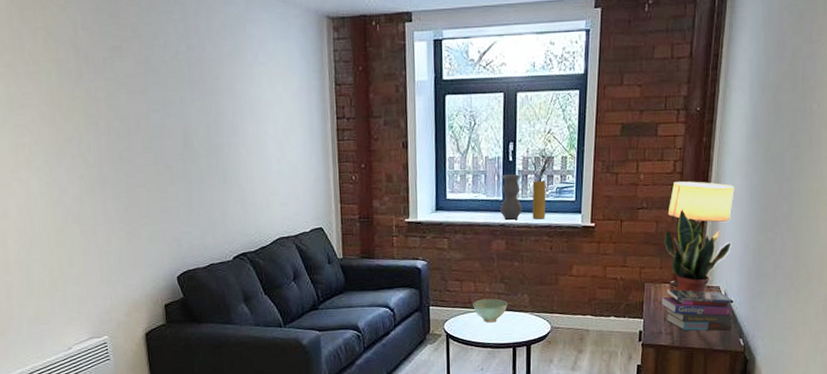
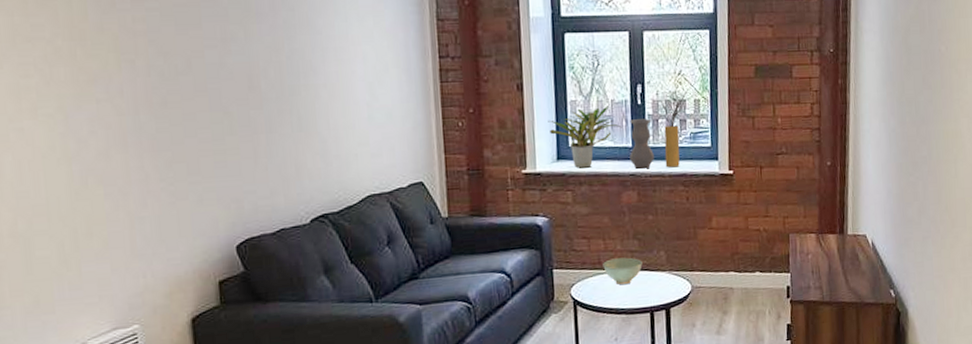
potted plant: none [428,162,494,220] -> present [548,105,622,170]
books: present [661,289,734,331] -> none [807,239,882,284]
potted plant: present [664,209,731,293] -> none [806,154,875,242]
table lamp: present [667,181,734,288] -> none [808,124,873,238]

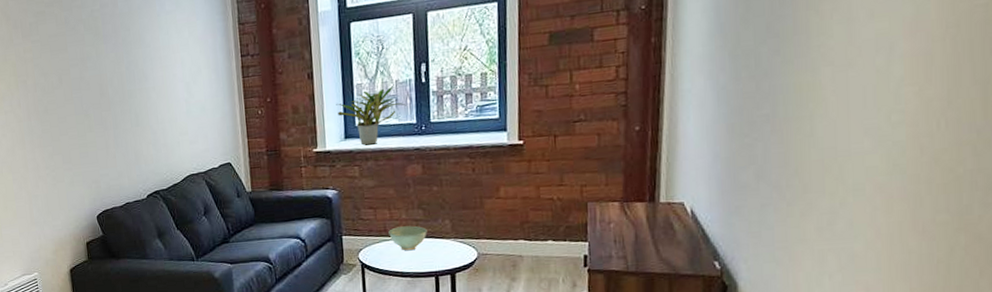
vase: present [629,118,654,170] -> none [414,95,439,144]
vase: present [661,91,687,168] -> none [446,66,473,141]

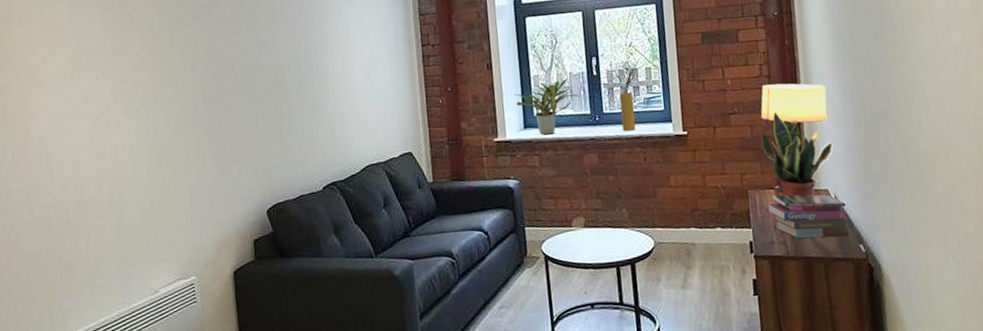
bowl: present [388,225,427,251] -> none [569,215,606,242]
vase: none [446,66,473,141] -> present [615,62,638,131]
potted plant: none [608,118,696,210] -> present [761,111,833,197]
books: none [609,207,704,254] -> present [767,194,849,239]
table lamp: none [611,86,695,206] -> present [760,83,827,193]

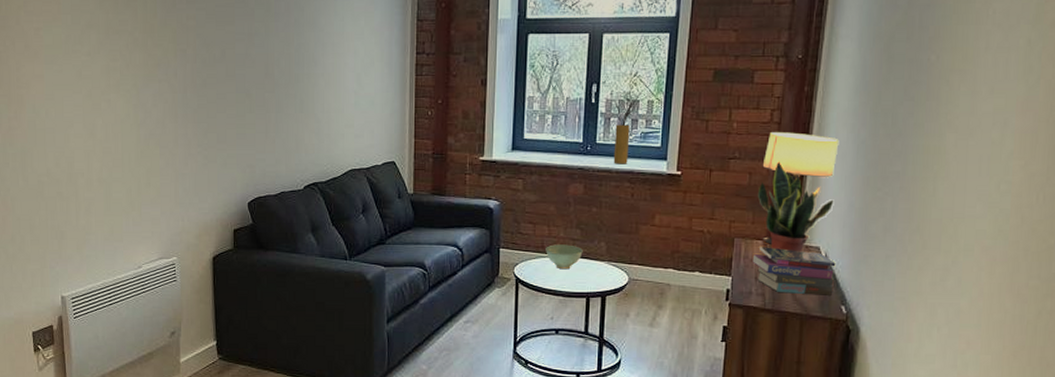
potted plant: present [514,78,581,136] -> none [506,102,575,160]
bowl: none [569,215,606,242] -> present [546,244,583,270]

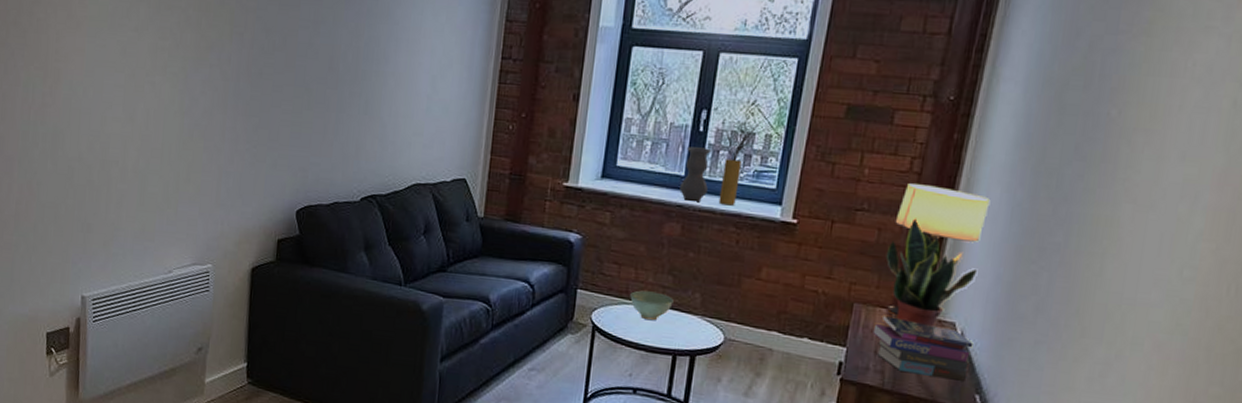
vase: none [579,117,604,164] -> present [679,146,712,202]

